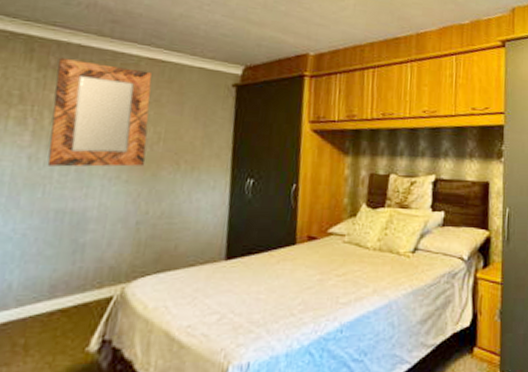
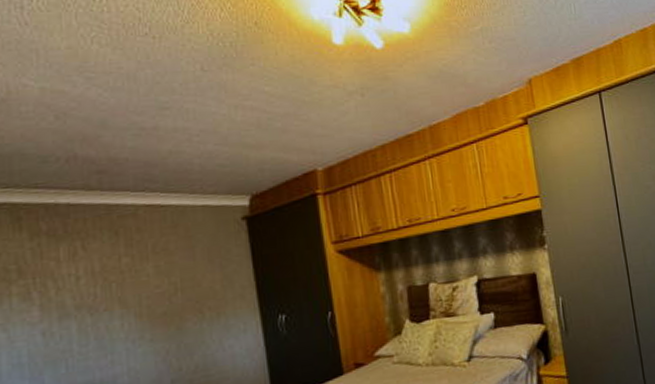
home mirror: present [47,57,153,167] -> none [49,219,165,339]

